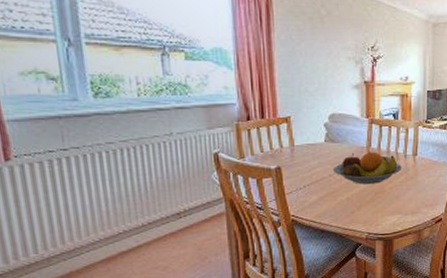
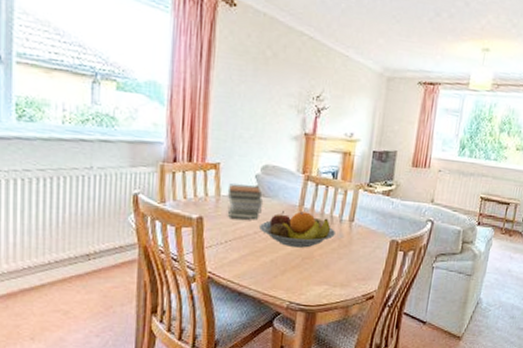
book stack: none [300,133,334,164] -> present [227,183,264,219]

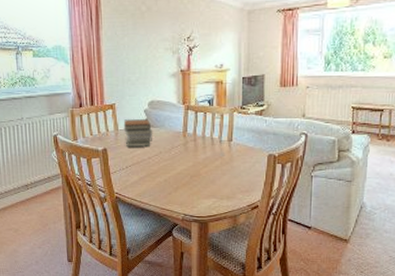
fruit bowl: present [260,210,335,248] -> none [152,137,217,167]

